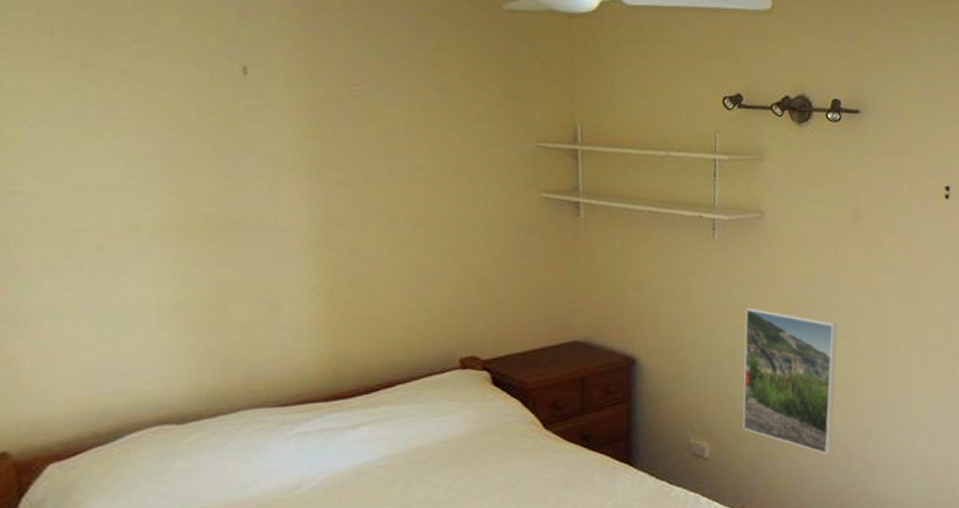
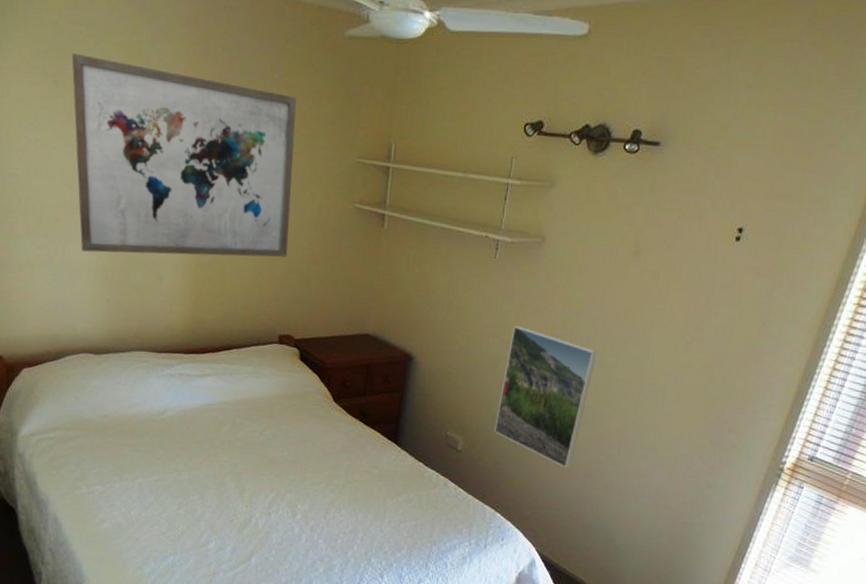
wall art: none [109,29,460,286] -> present [71,53,296,257]

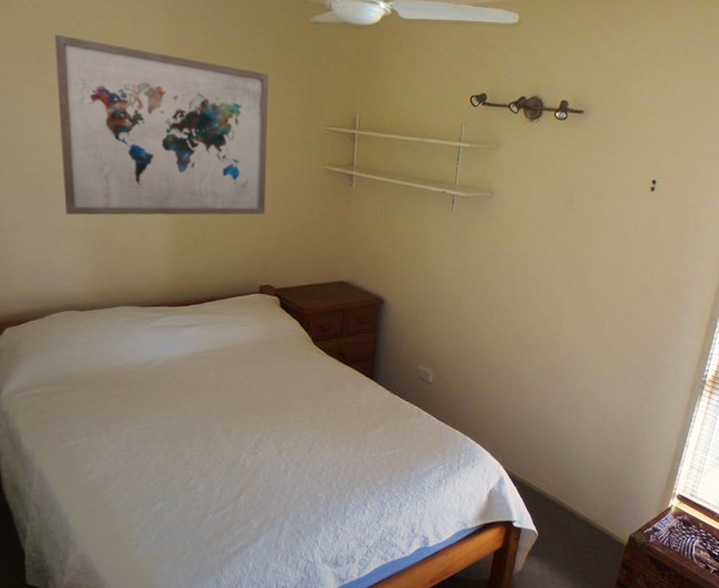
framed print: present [494,325,598,468] -> none [460,268,545,392]

